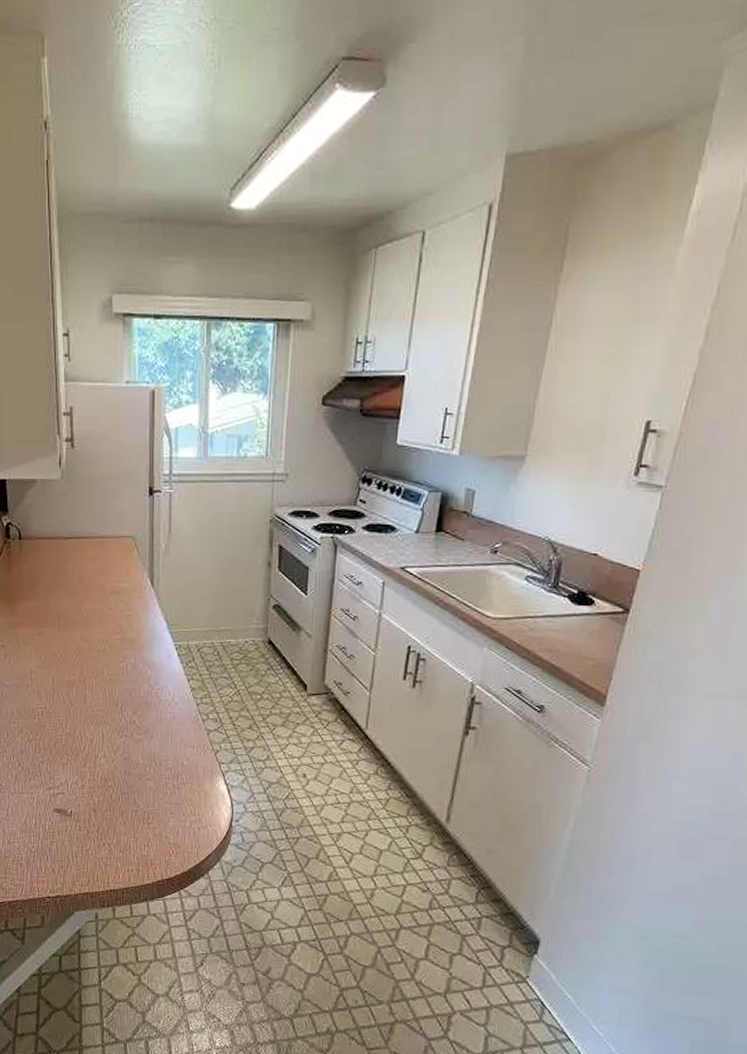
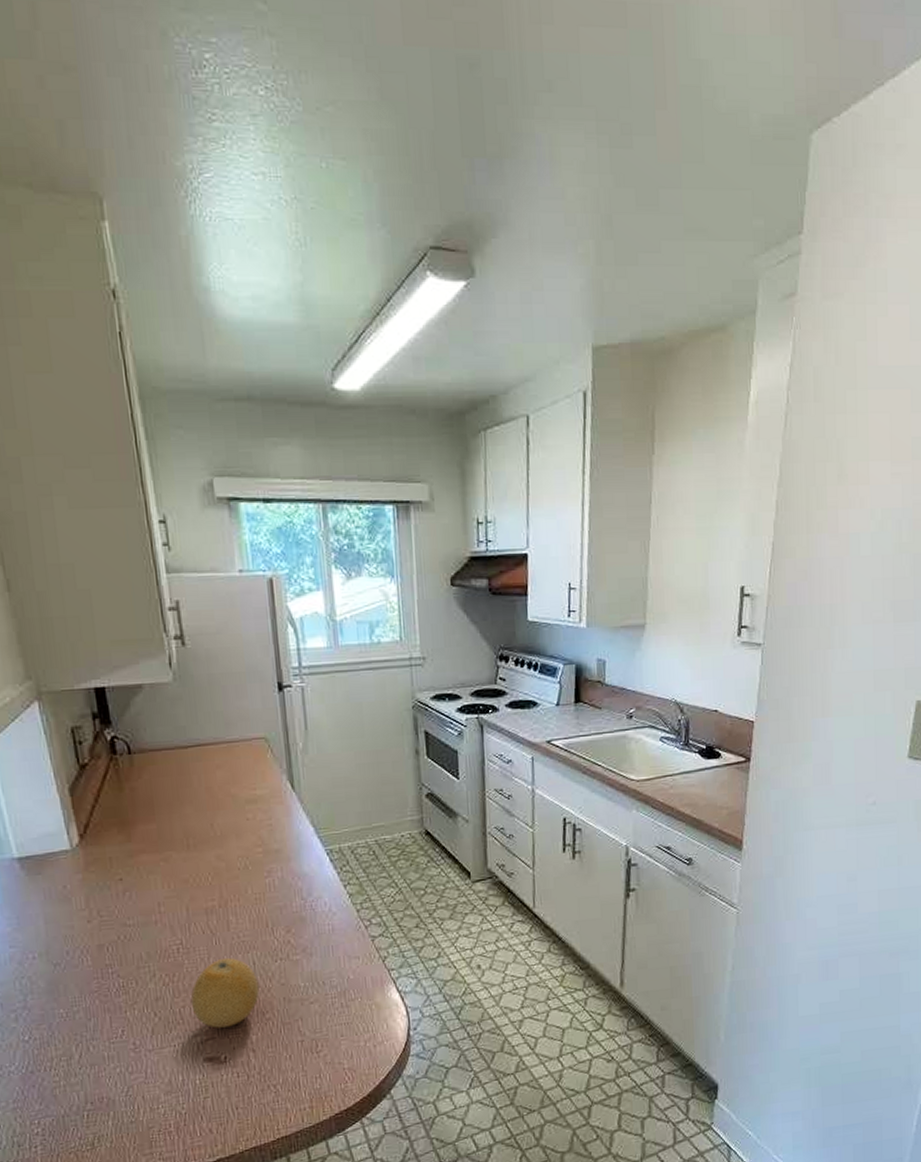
fruit: none [48,727,105,787] -> present [190,958,260,1029]

